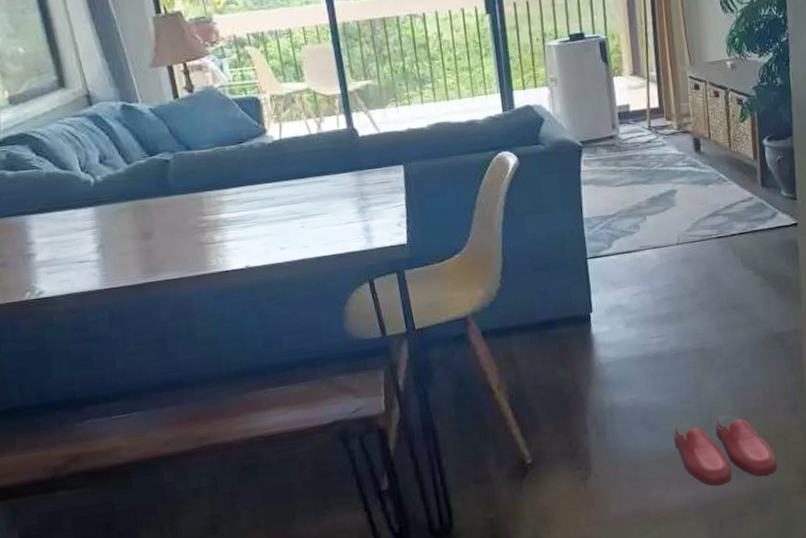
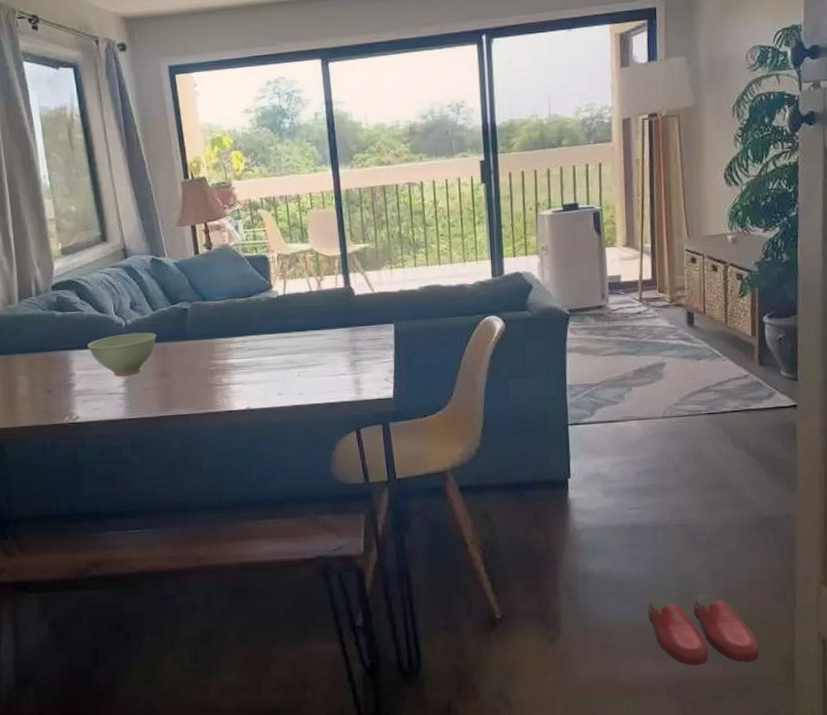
bowl: none [48,189,134,242] -> present [87,332,157,377]

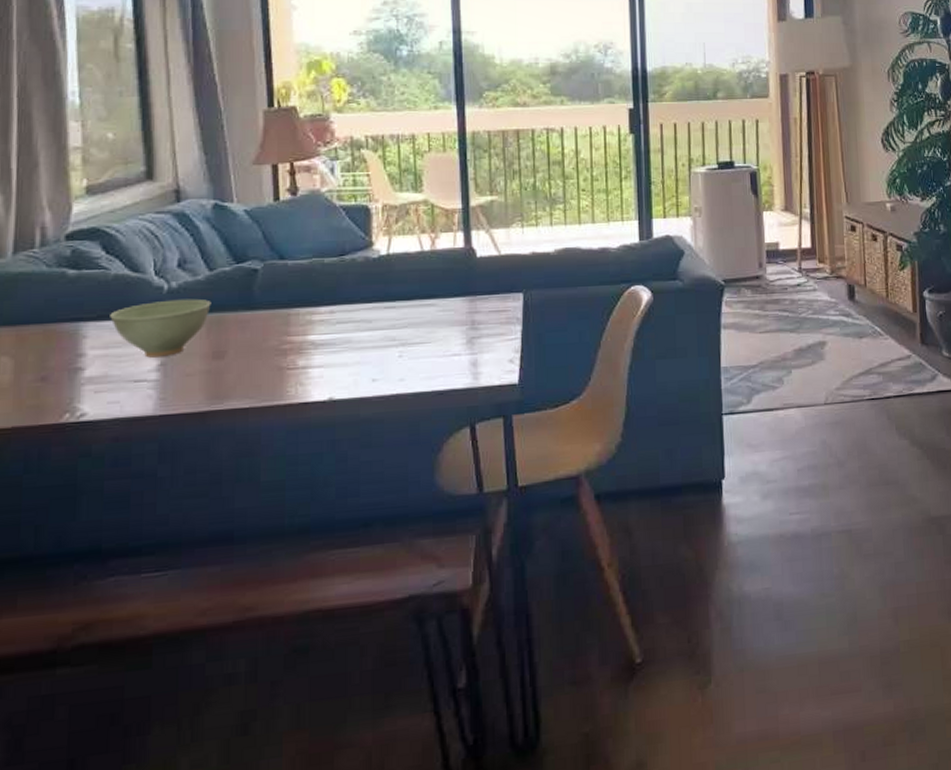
slippers: present [647,594,759,665] -> none [811,613,932,704]

